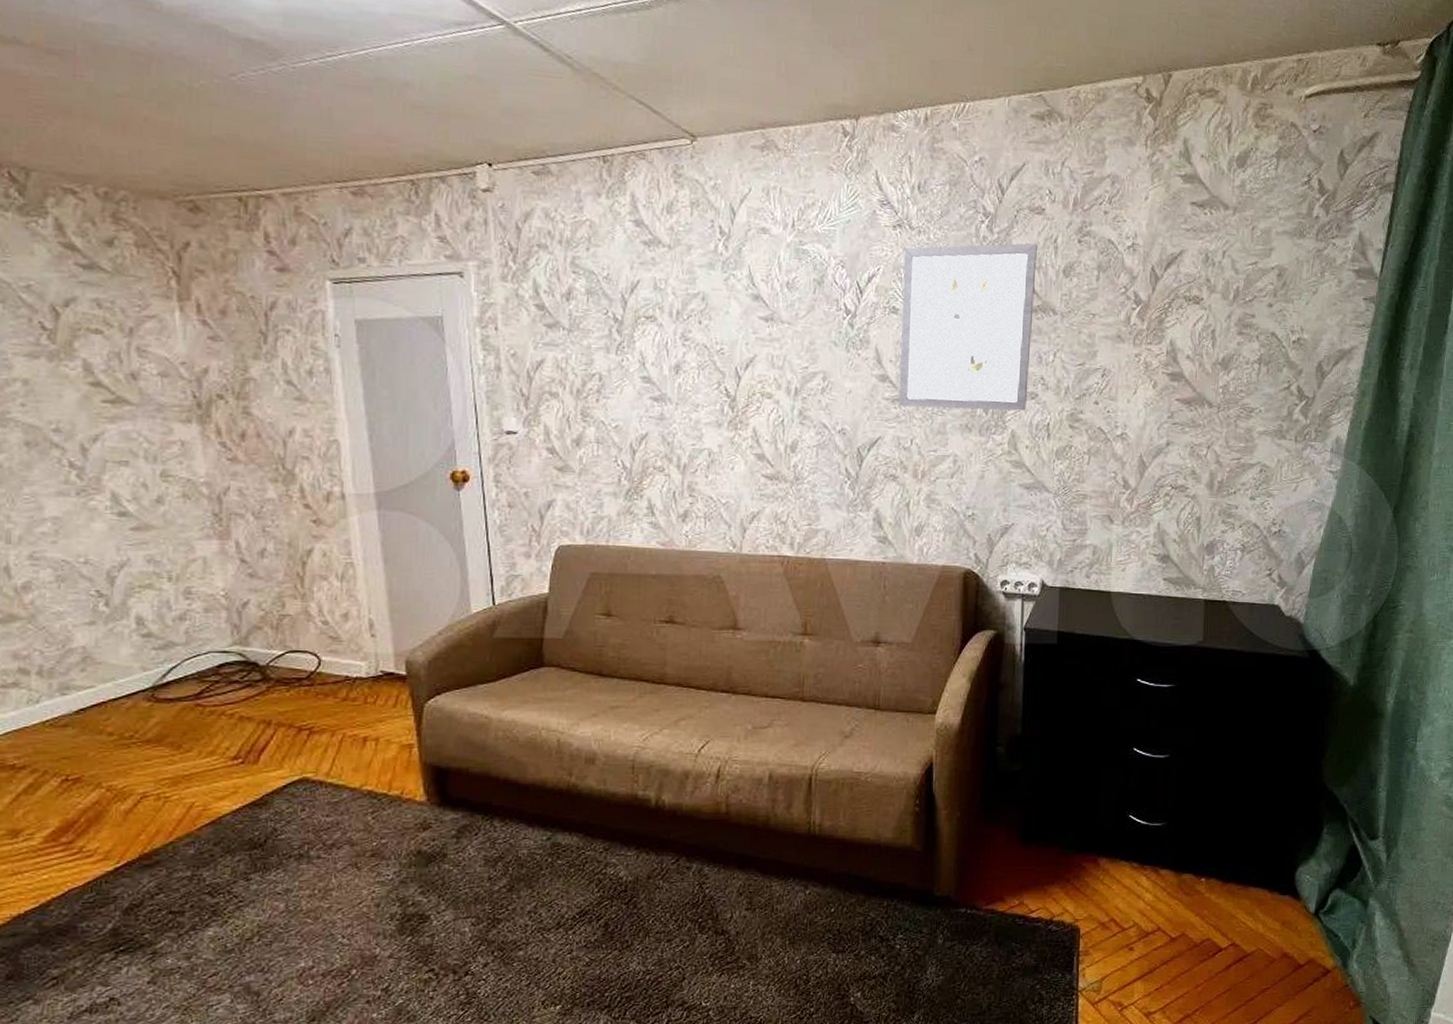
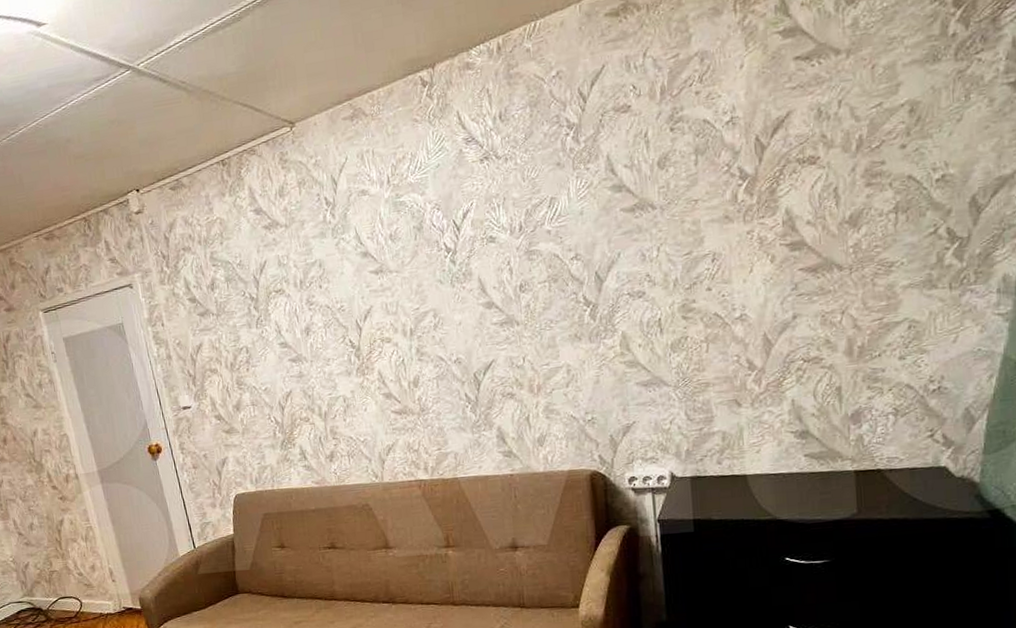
wall art: present [899,243,1037,411] -> none [494,142,635,329]

